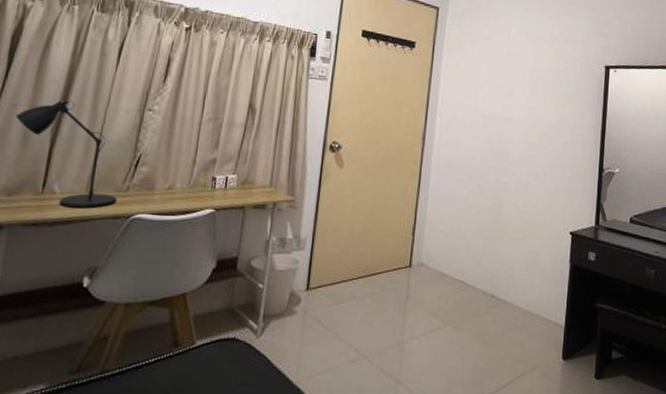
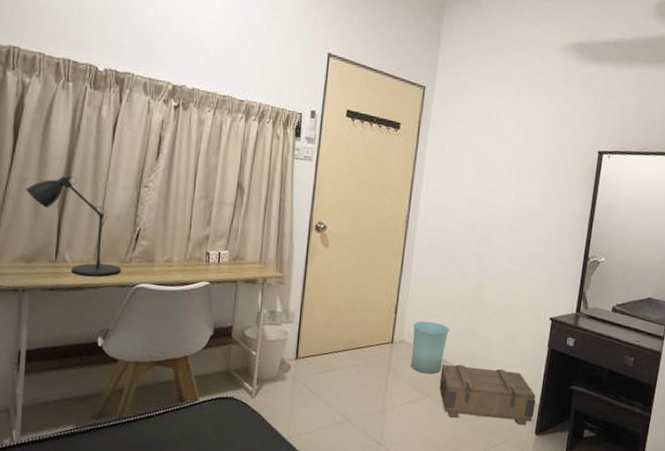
waste bin: none [430,241,469,299] -> present [411,321,449,374]
ammo crate: none [460,287,561,350] -> present [439,365,536,426]

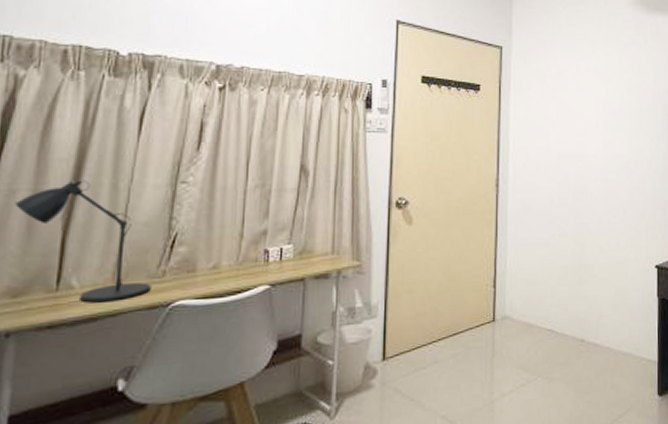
waste bin: present [411,321,449,374] -> none [515,290,554,350]
ammo crate: present [439,365,536,426] -> none [551,330,654,395]

